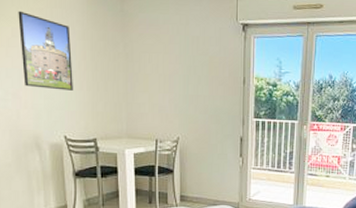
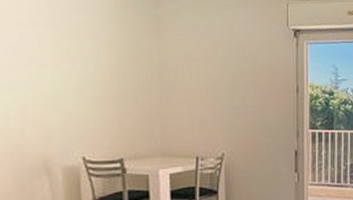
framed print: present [18,11,73,91] -> none [27,14,95,104]

